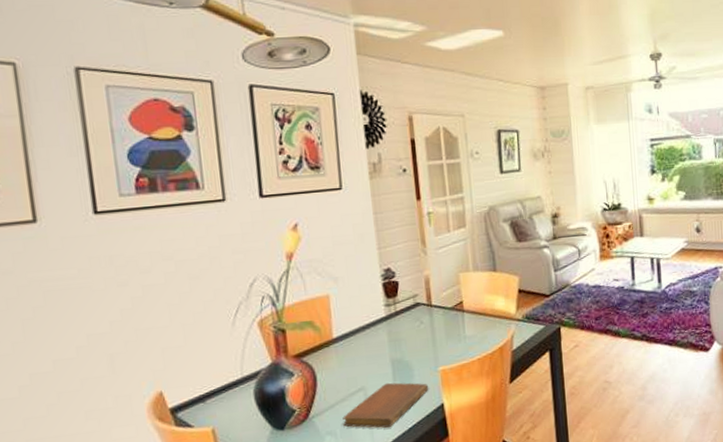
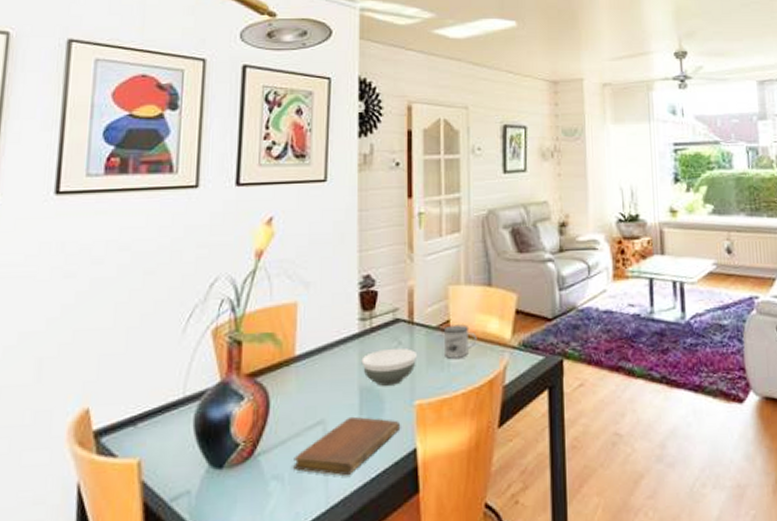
bowl: none [390,326,438,358] -> present [361,348,418,386]
mug: none [457,304,487,332] -> present [443,324,477,359]

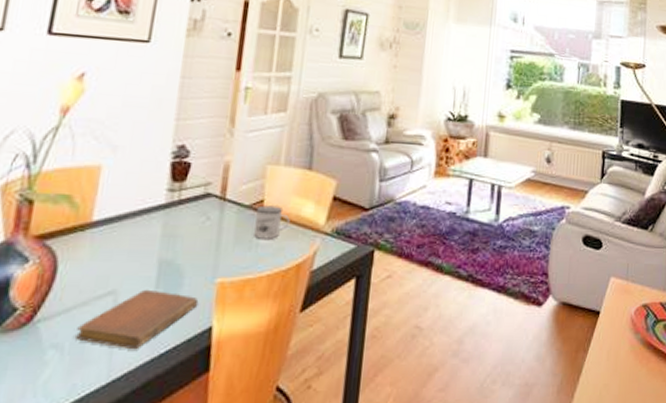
bowl: present [361,348,418,386] -> none [164,223,226,261]

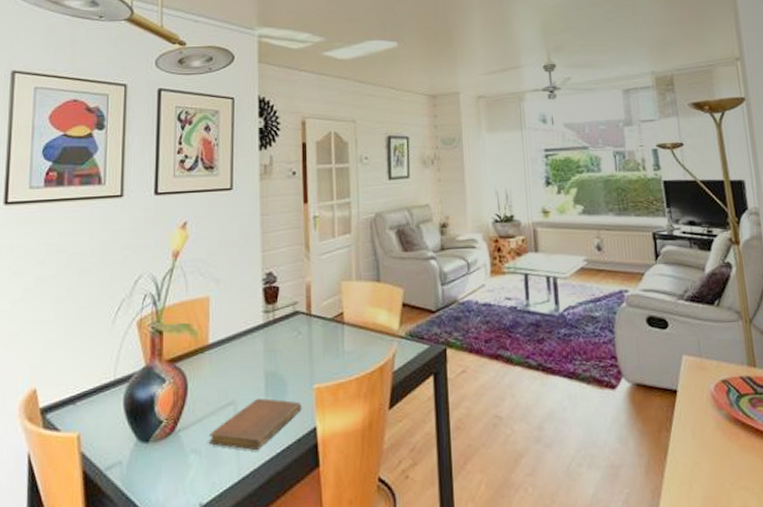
mug: present [254,205,290,239] -> none [337,316,368,347]

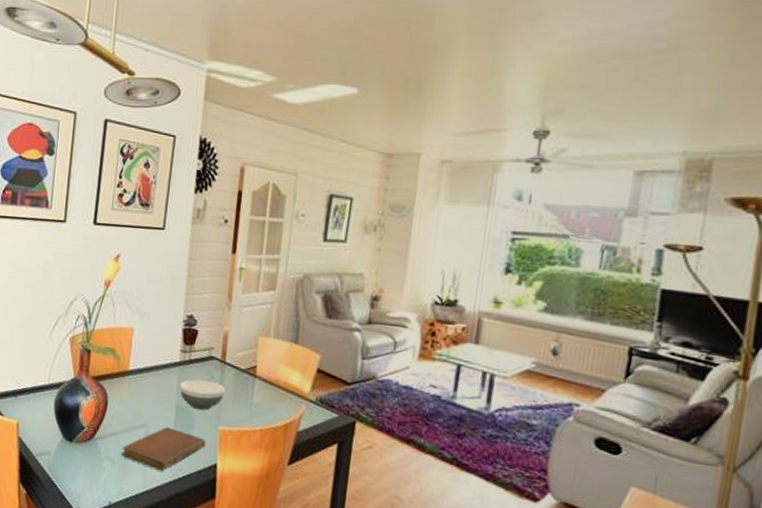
bowl: none [266,337,316,371] -> present [179,379,226,410]

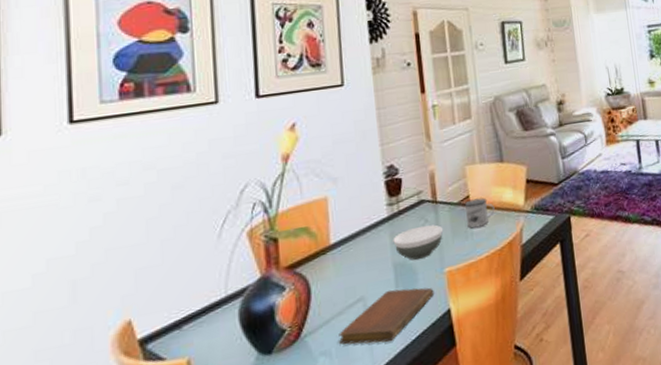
mug: none [249,370,279,400] -> present [464,197,495,228]

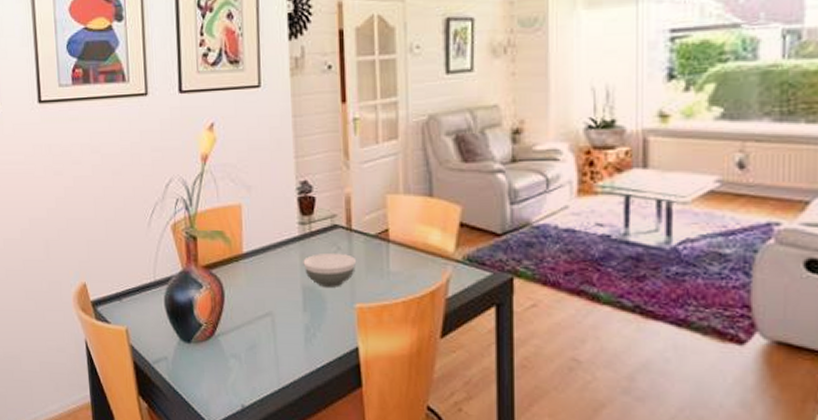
notebook: present [338,287,435,345] -> none [247,312,343,364]
mug: present [464,197,495,228] -> none [382,234,418,267]

